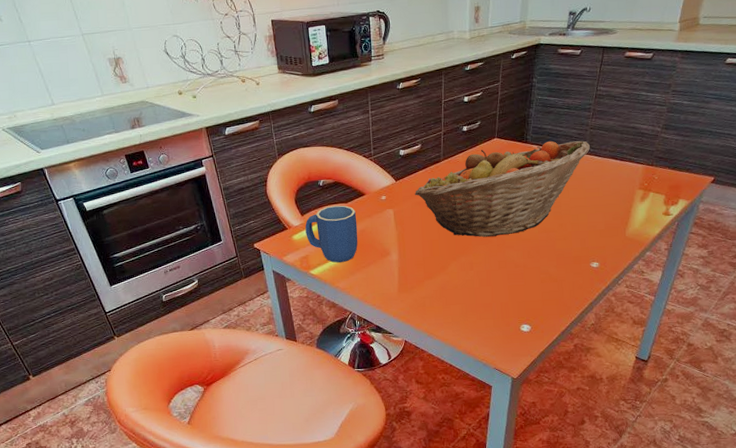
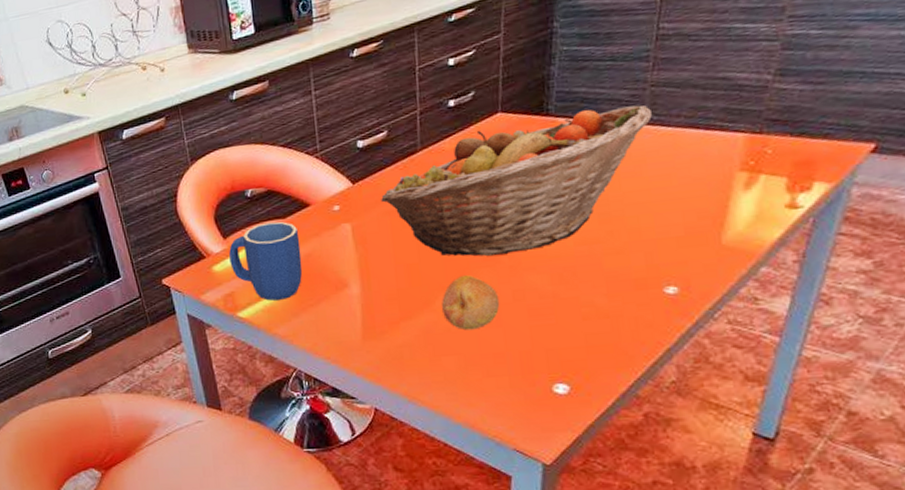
fruit: none [452,250,490,288] -> present [441,275,500,331]

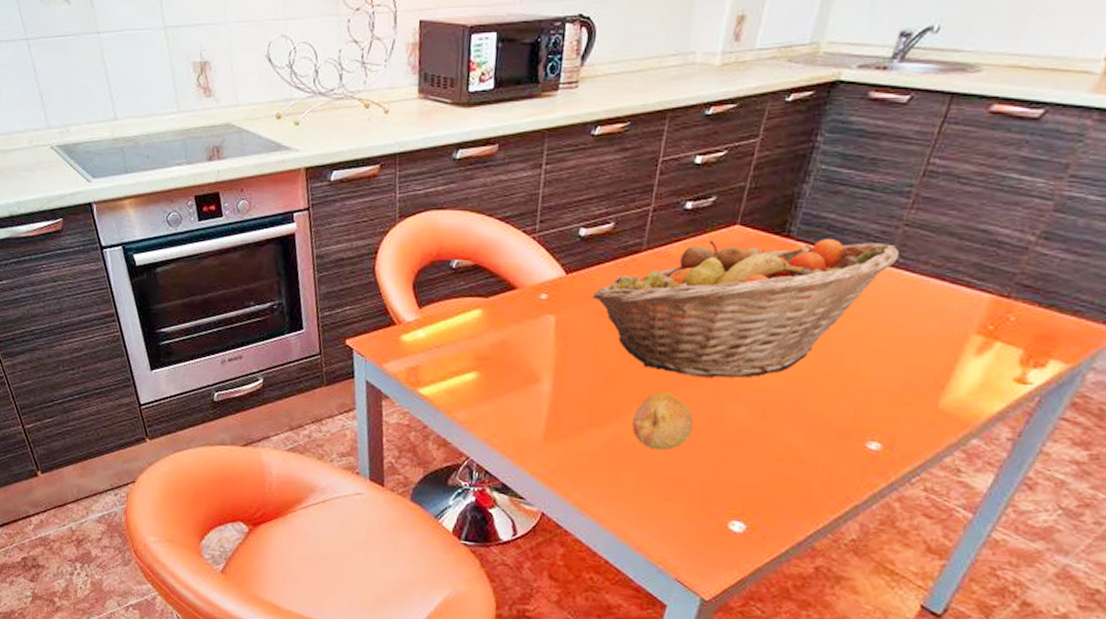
mug: present [229,221,303,301] -> none [420,298,499,384]

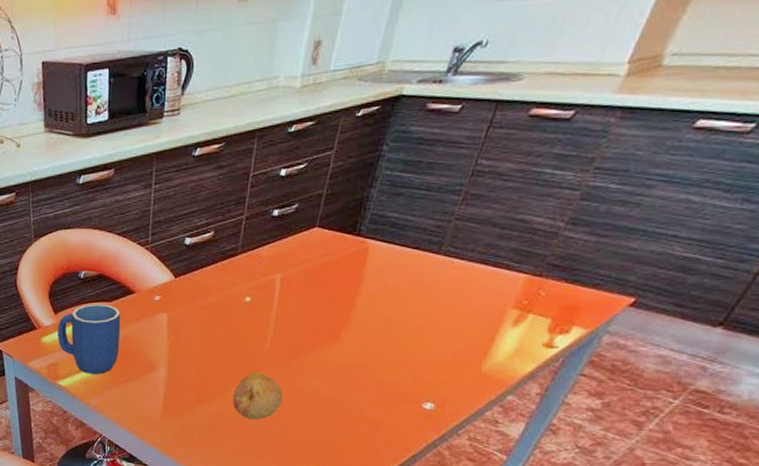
mug: none [420,298,499,384] -> present [57,304,121,374]
fruit basket: present [592,238,899,378] -> none [197,234,450,358]

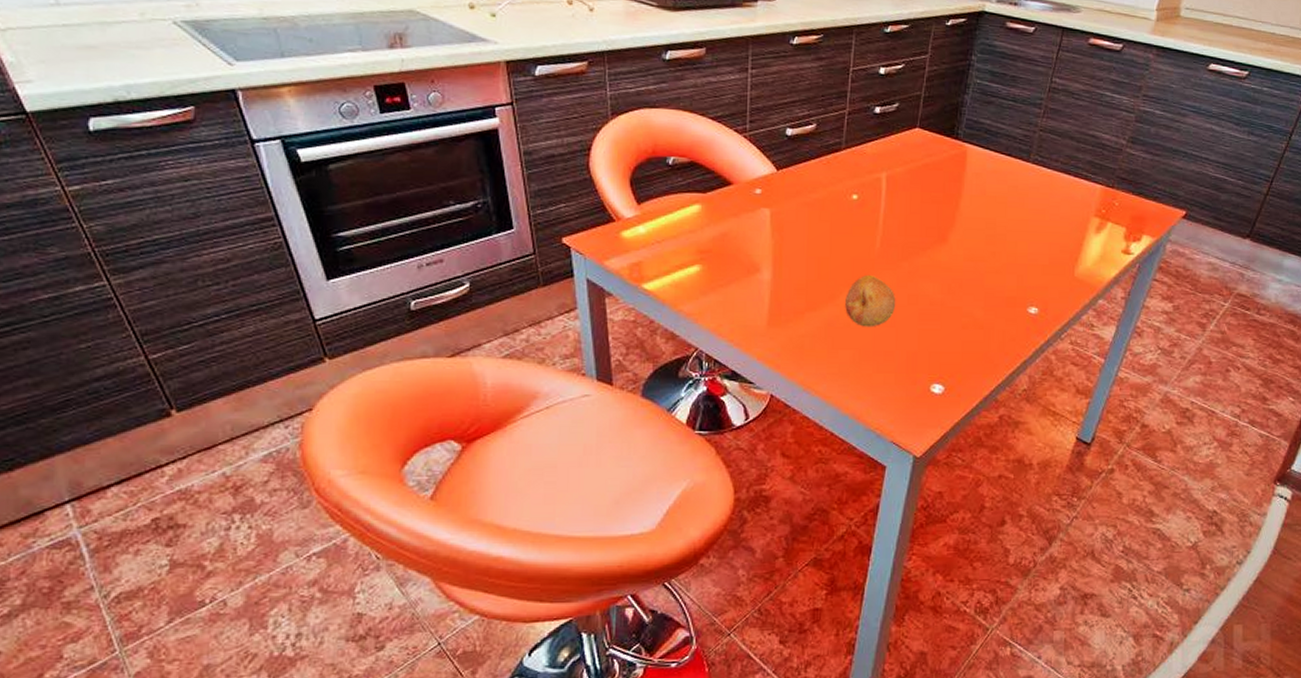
mug: present [57,304,121,374] -> none [641,194,718,276]

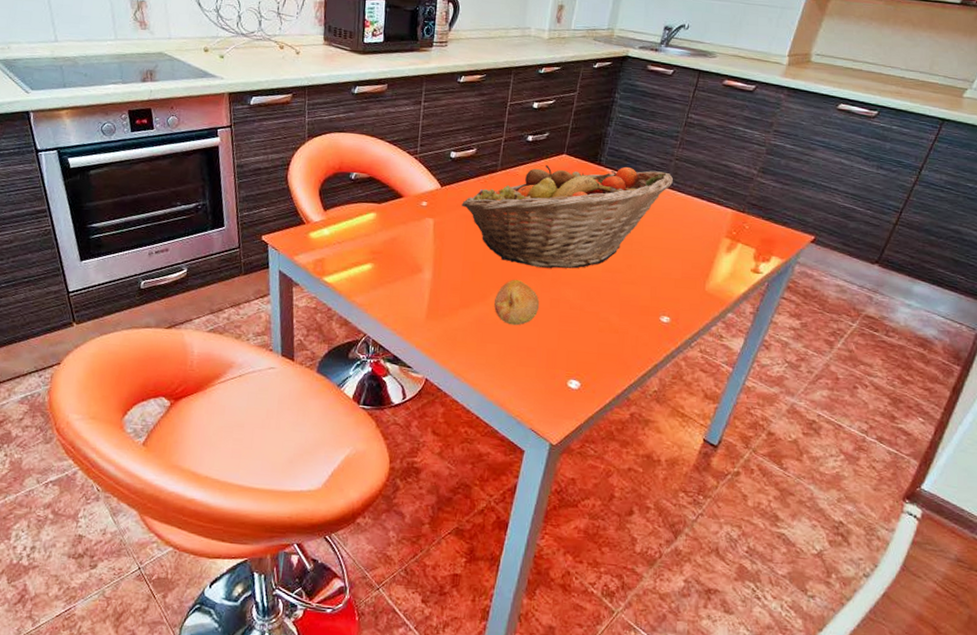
fruit basket: none [802,140,1037,261] -> present [462,164,673,269]

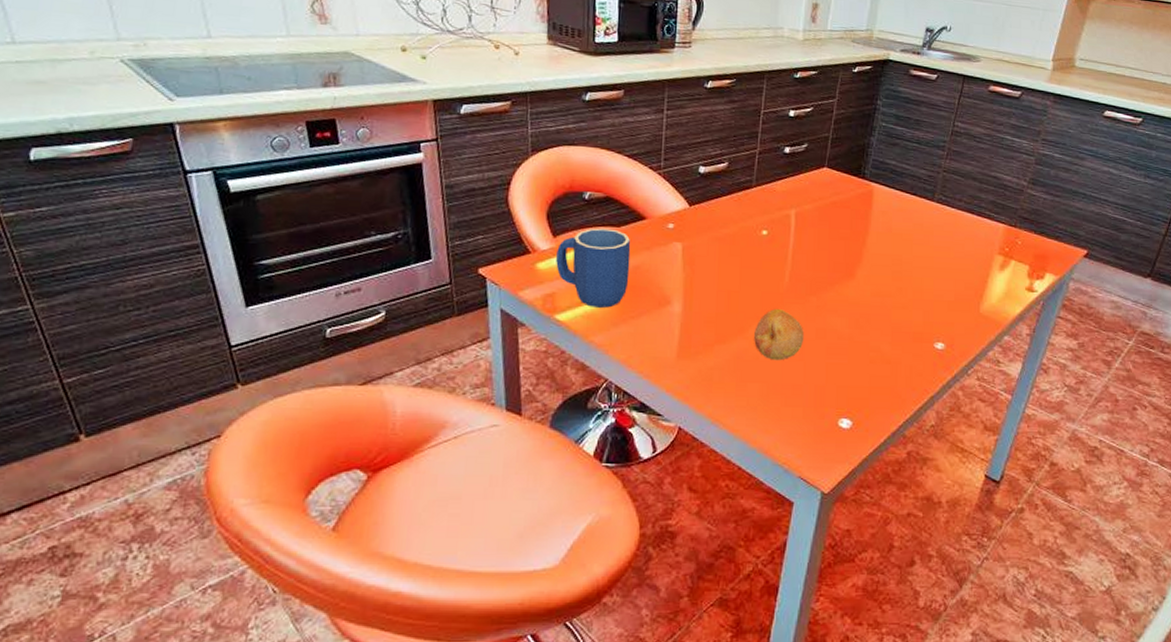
mug: none [326,204,390,273] -> present [556,228,631,308]
fruit basket: present [462,164,673,269] -> none [713,179,941,295]

